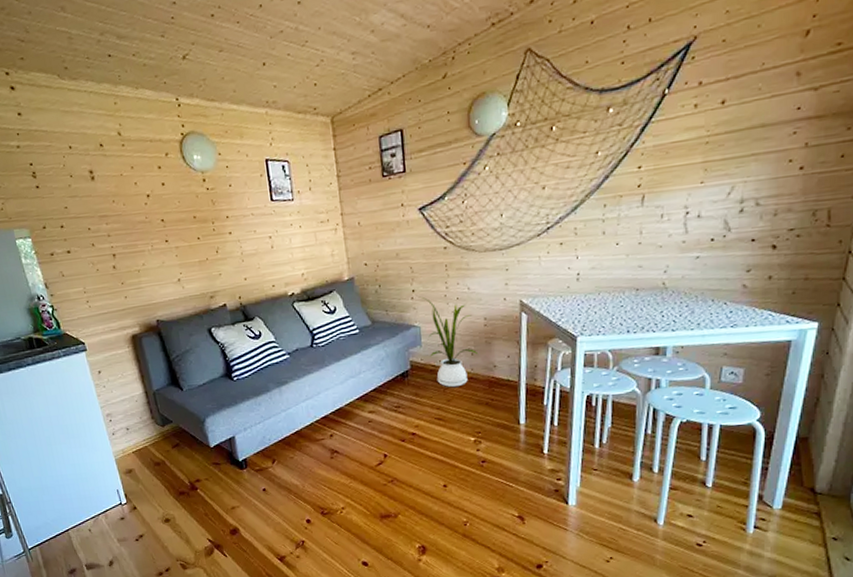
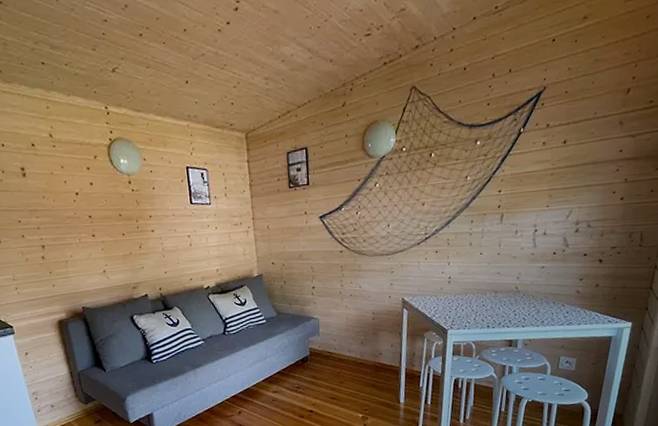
house plant: present [419,296,479,388] -> none [318,292,367,372]

